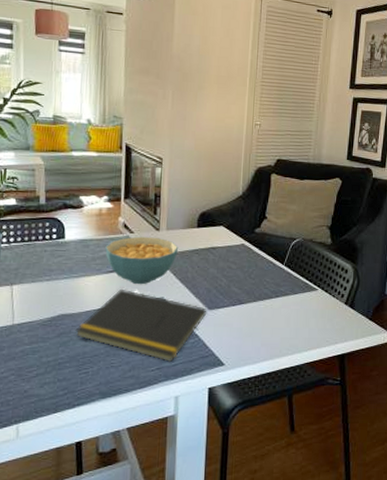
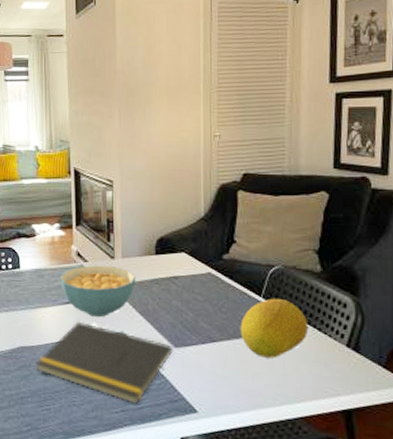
fruit: none [265,266,318,316] -> present [240,298,309,358]

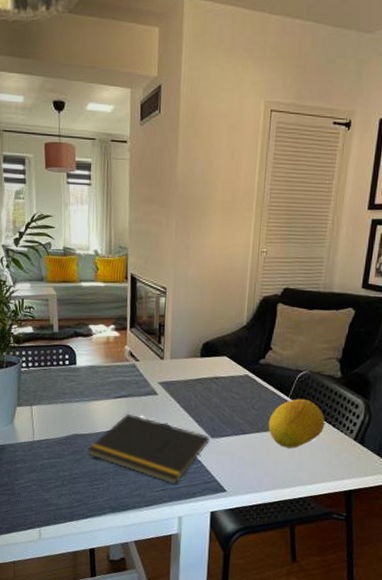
cereal bowl: present [60,265,137,318] -> none [113,364,182,411]

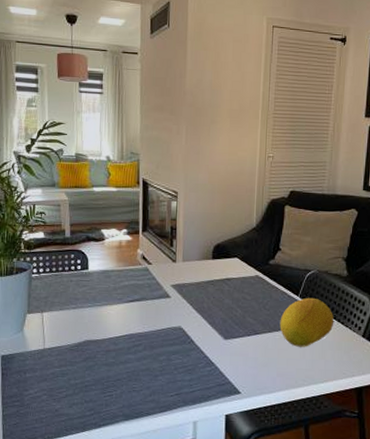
notepad: present [87,414,210,485] -> none [99,318,223,389]

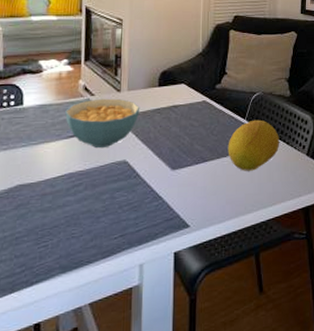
cereal bowl: none [125,267,195,314] -> present [65,98,140,149]

